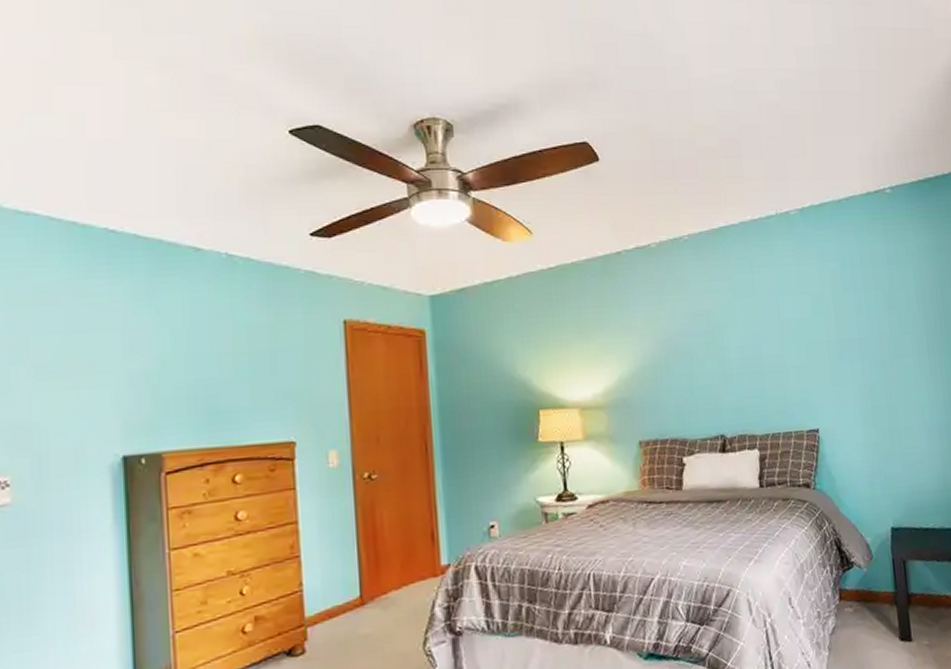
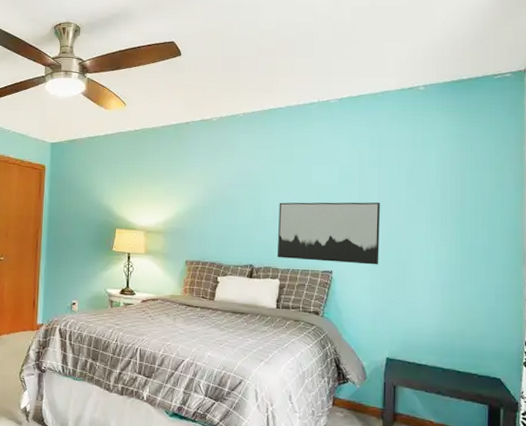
wall art: none [746,336,869,421] -> present [276,202,381,265]

